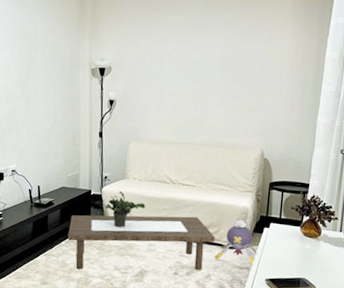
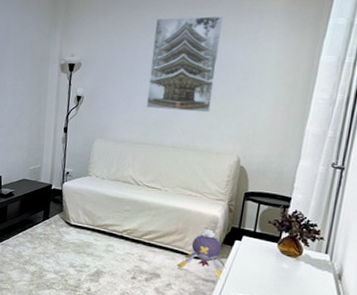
coffee table: present [68,215,215,270] -> none [25,207,179,278]
potted plant: present [104,191,145,228] -> none [64,188,106,225]
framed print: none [176,17,240,110] -> present [146,16,223,113]

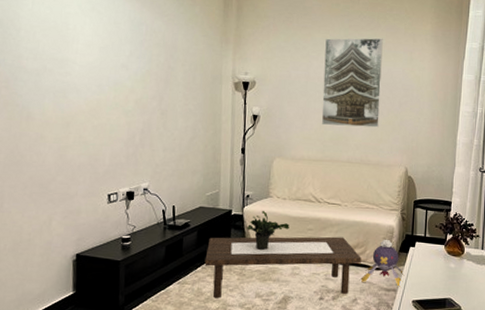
coffee table: none [25,207,179,278] -> present [204,236,361,299]
potted plant: none [64,188,106,225] -> present [246,211,289,251]

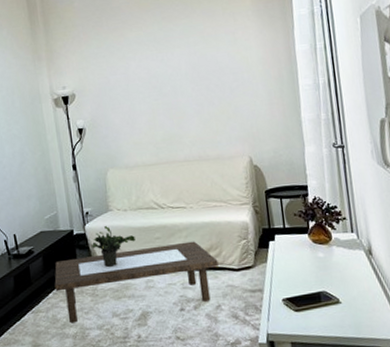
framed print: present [321,38,383,128] -> none [139,24,212,127]
plush toy: present [360,239,404,288] -> none [221,236,269,287]

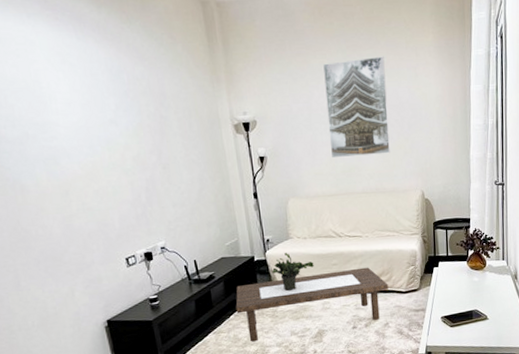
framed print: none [139,24,212,127] -> present [323,56,390,158]

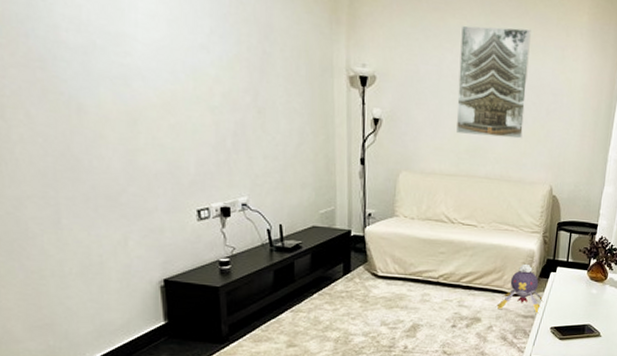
coffee table: present [236,267,388,342] -> none [321,260,498,327]
potted plant: present [271,253,314,292] -> none [368,232,419,276]
plush toy: none [389,263,431,307] -> present [496,263,544,315]

